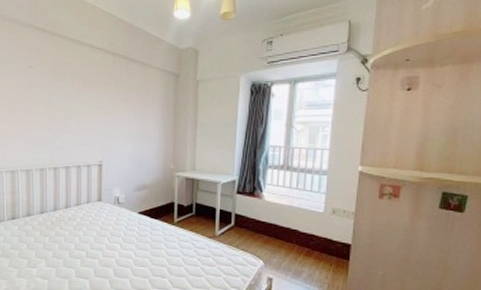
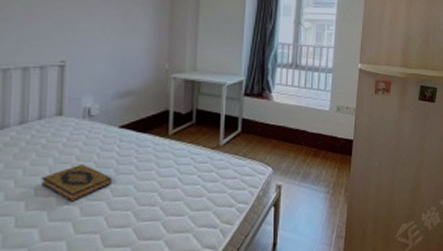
hardback book: none [90,238,135,265] -> present [42,164,113,202]

